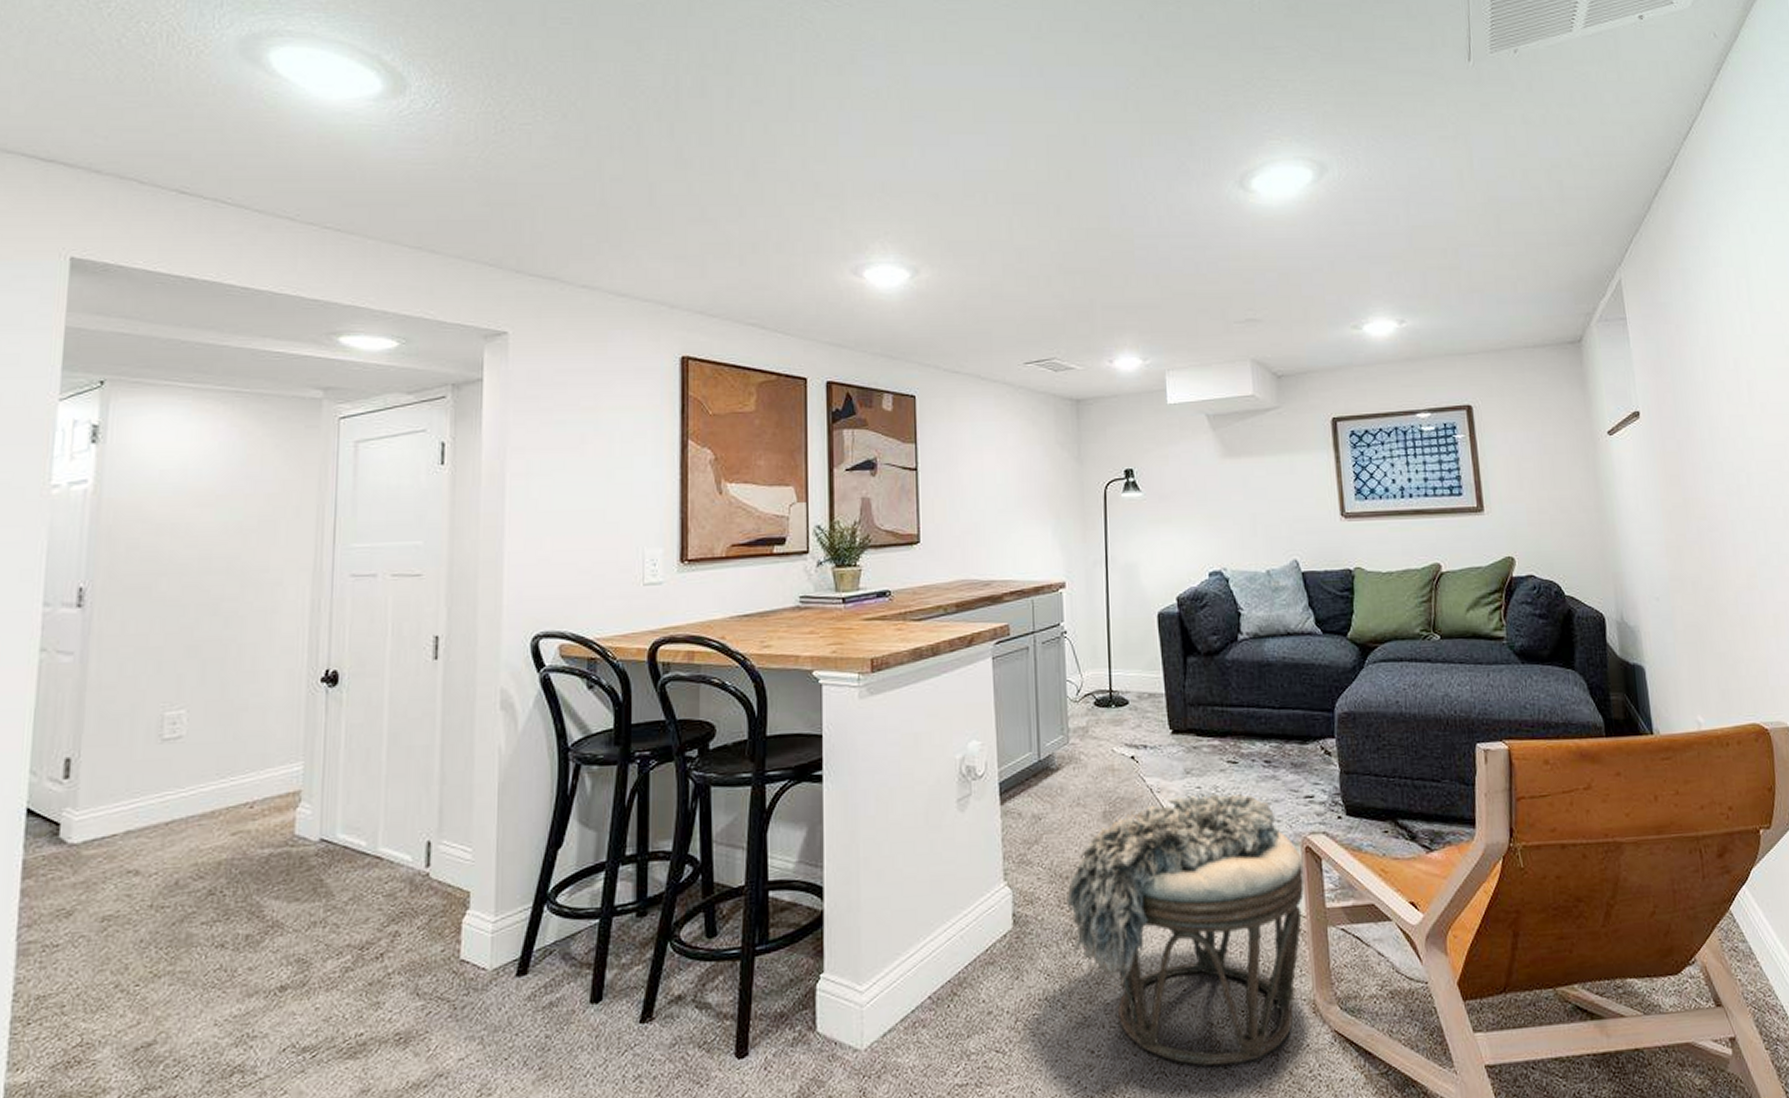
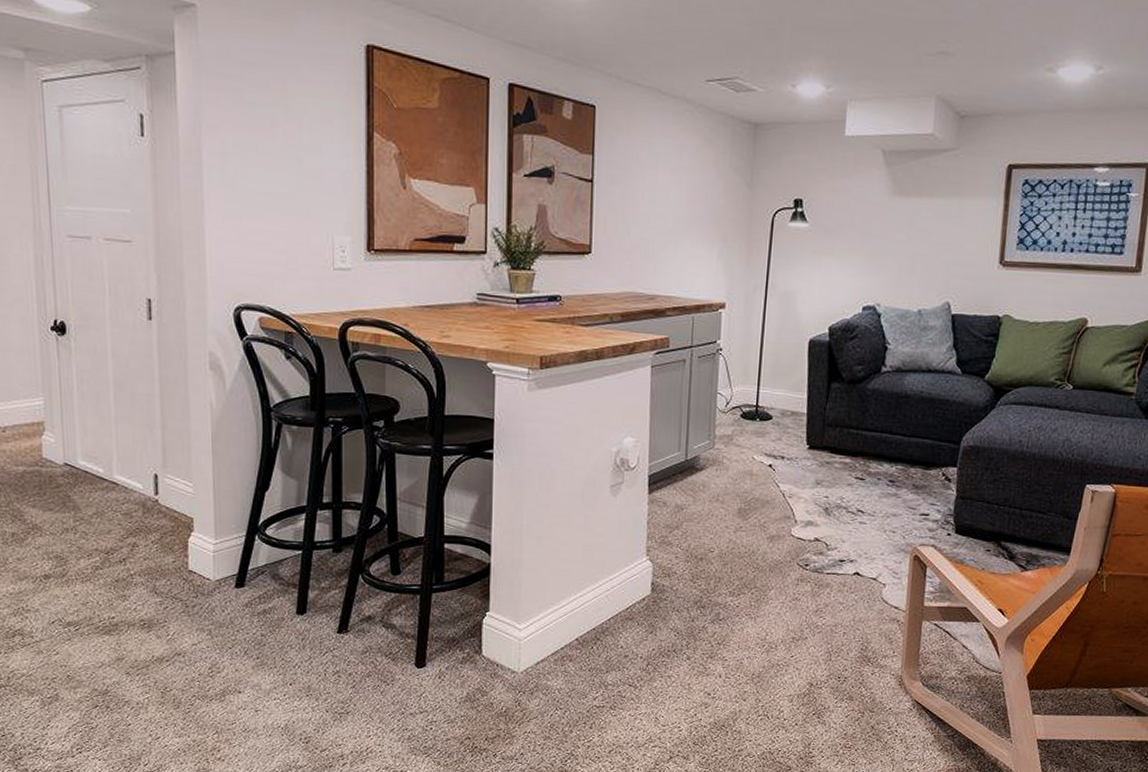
ottoman: present [1067,793,1305,1066] -> none [699,503,910,716]

